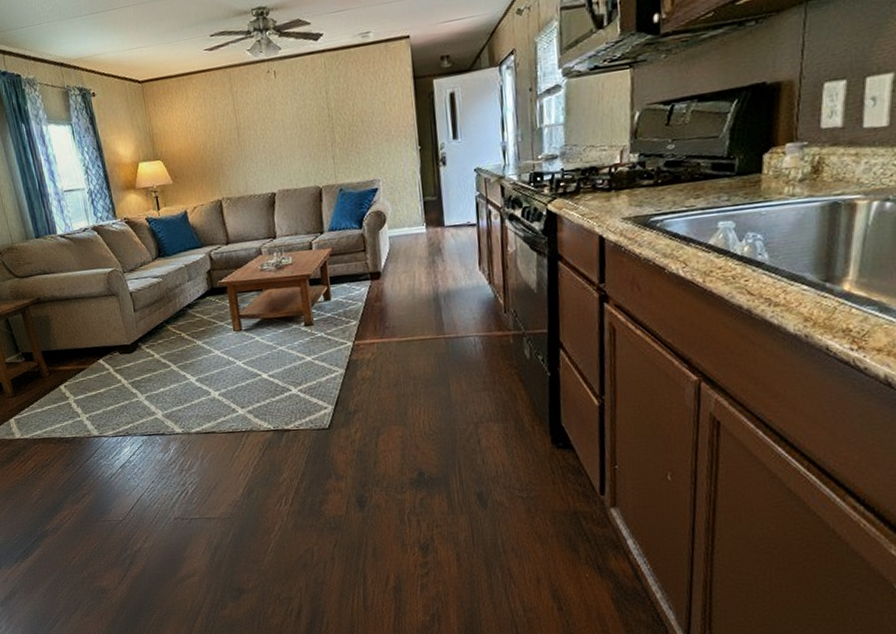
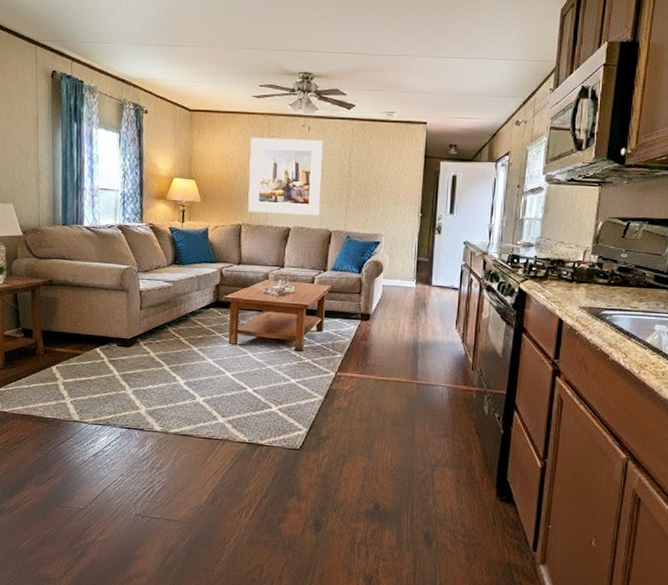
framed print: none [212,84,305,184] -> present [247,137,323,216]

